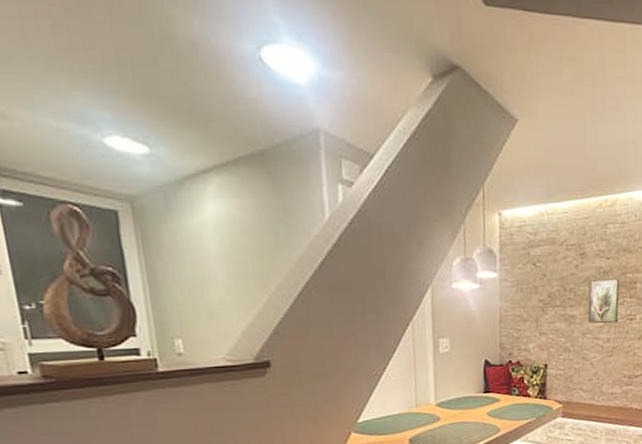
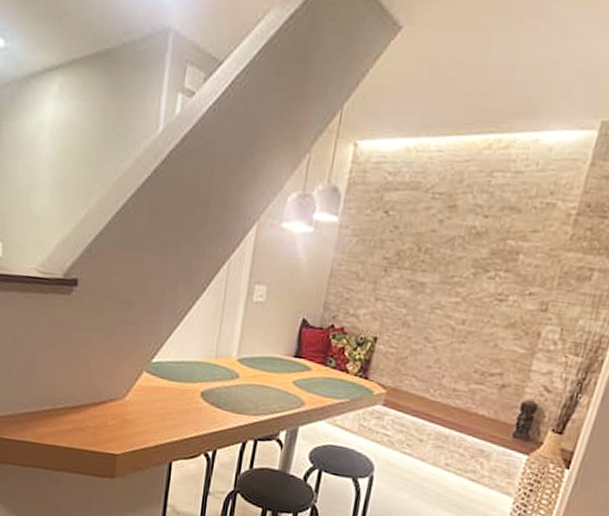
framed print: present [588,278,620,324] -> none [441,240,497,302]

